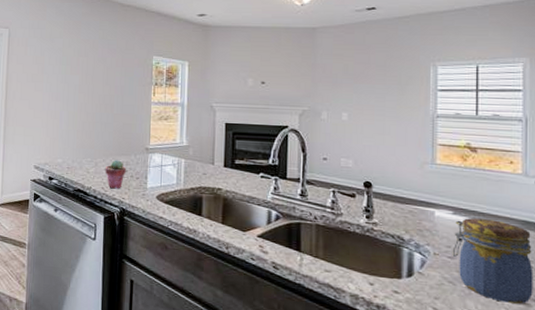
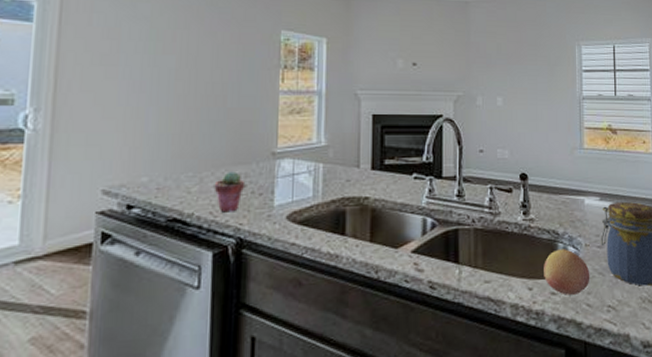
fruit: none [386,253,439,297] -> present [544,249,590,295]

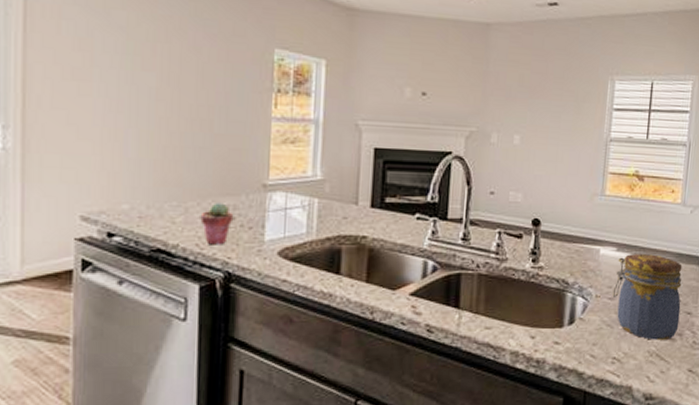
fruit: present [544,249,590,295] -> none [548,299,598,345]

